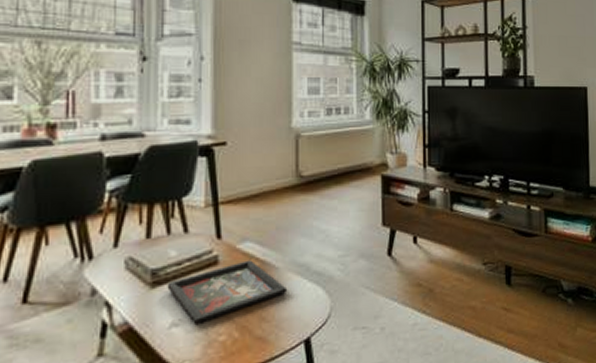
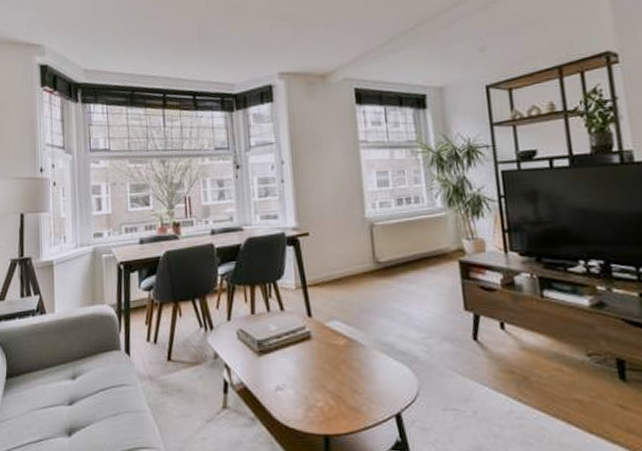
decorative tray: present [167,260,286,324] -> none [271,337,374,390]

